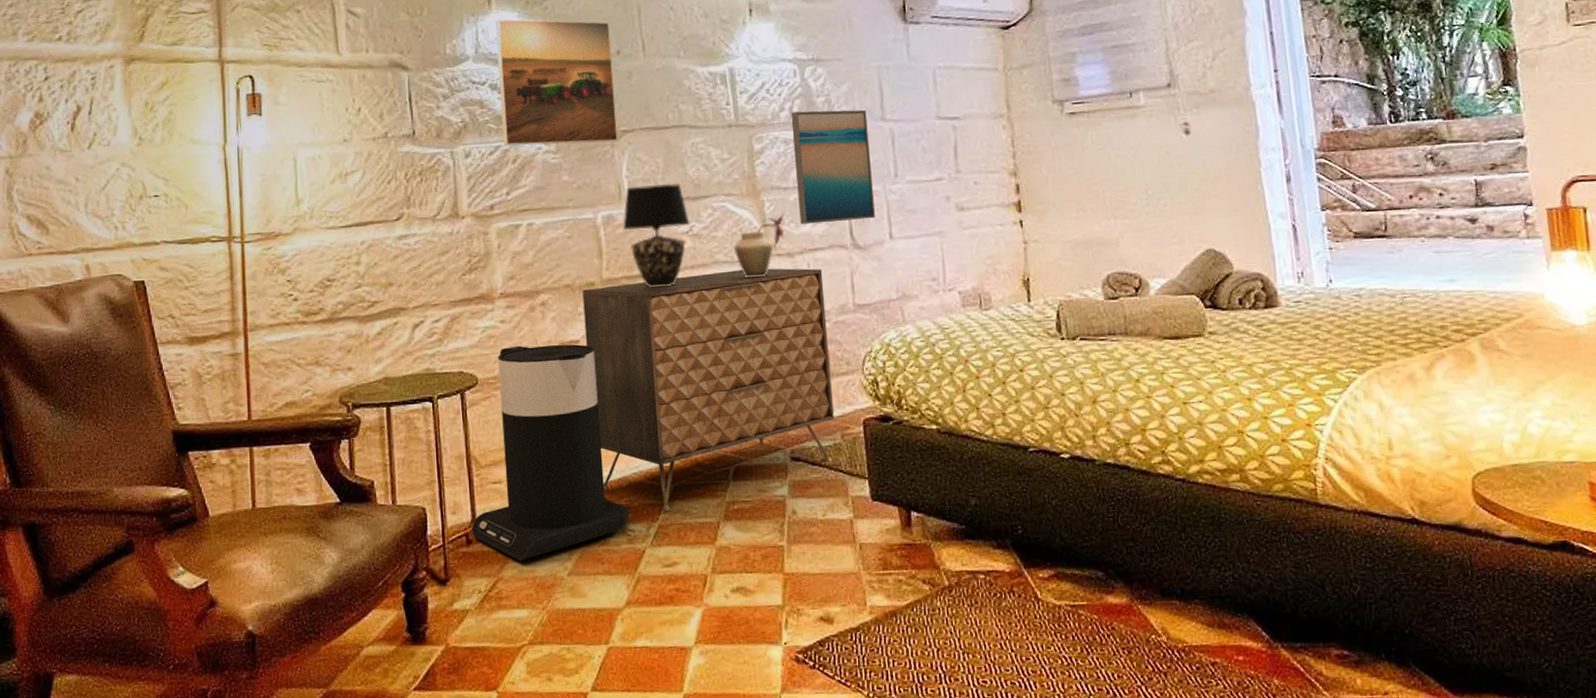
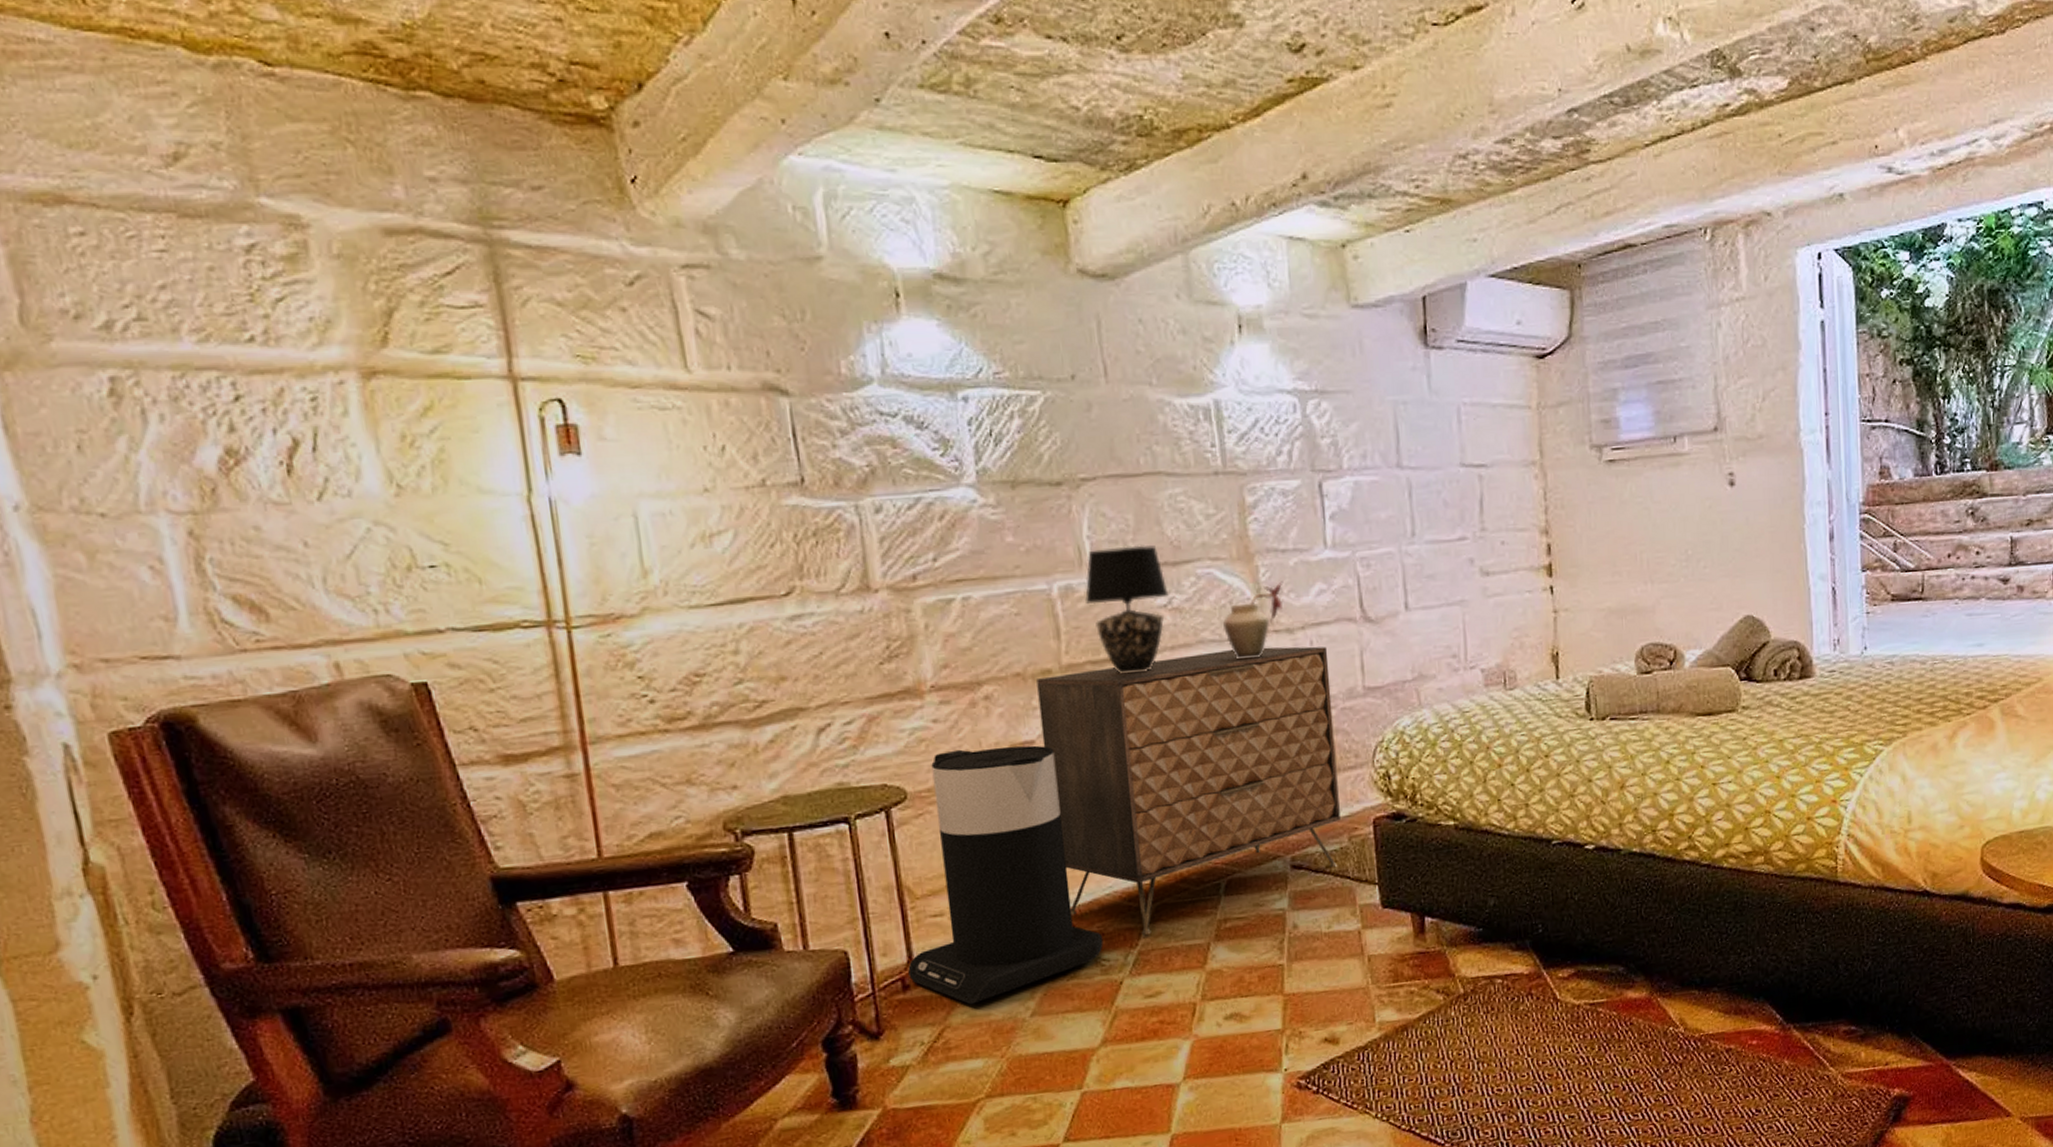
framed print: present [495,18,618,146] -> none [907,328,1076,498]
wall art: present [791,109,875,224] -> none [1290,454,1389,594]

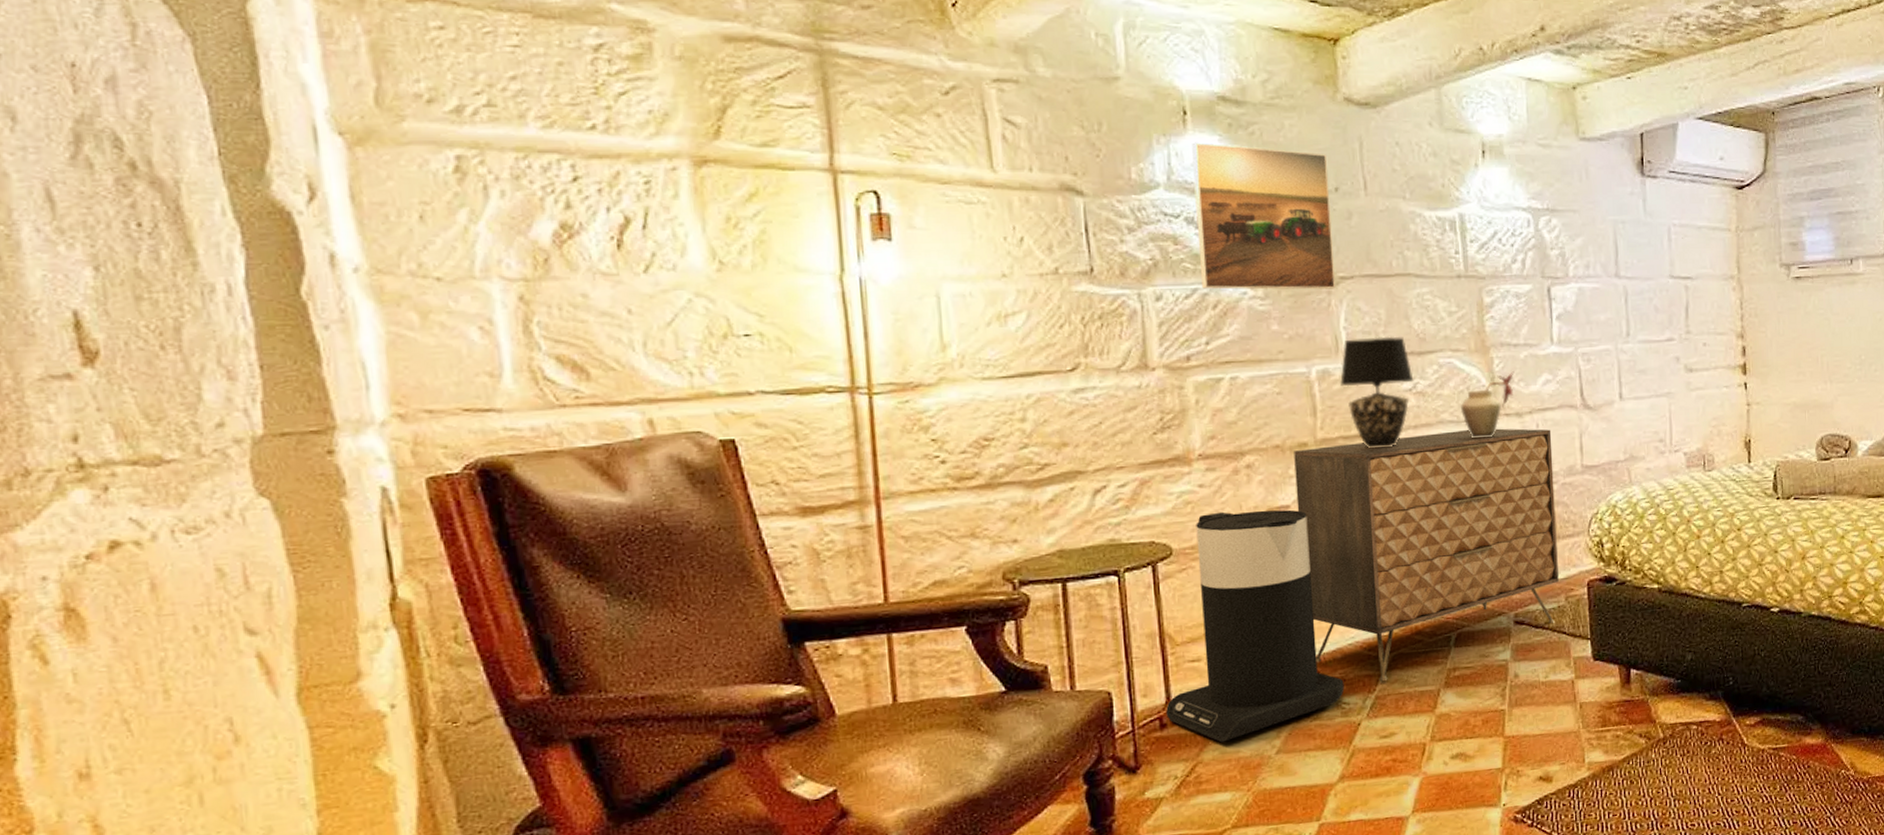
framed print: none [907,328,1076,498] -> present [1192,142,1335,290]

